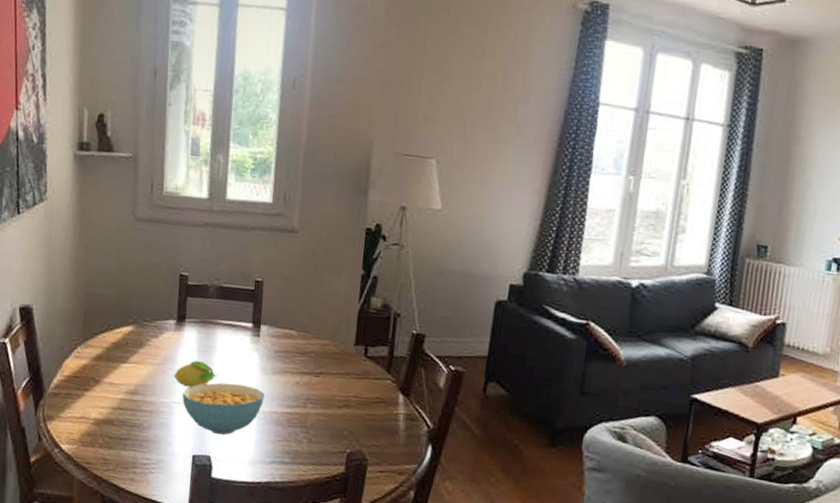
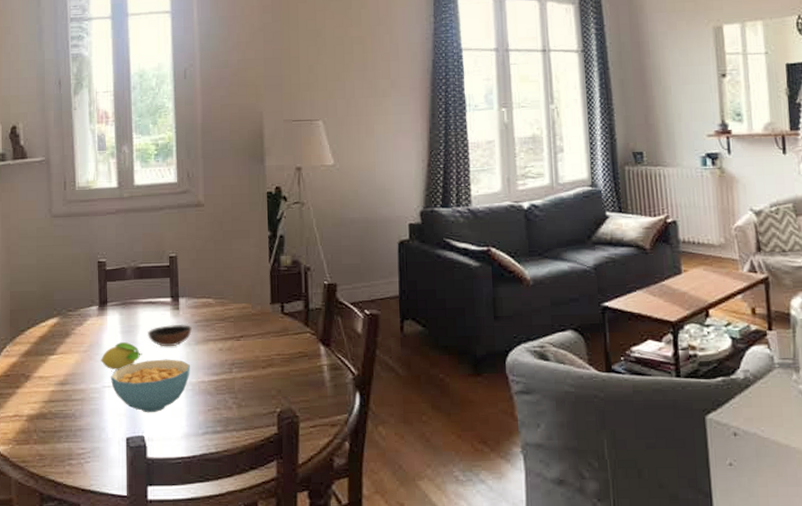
bowl: none [224,350,271,373] -> present [148,324,192,347]

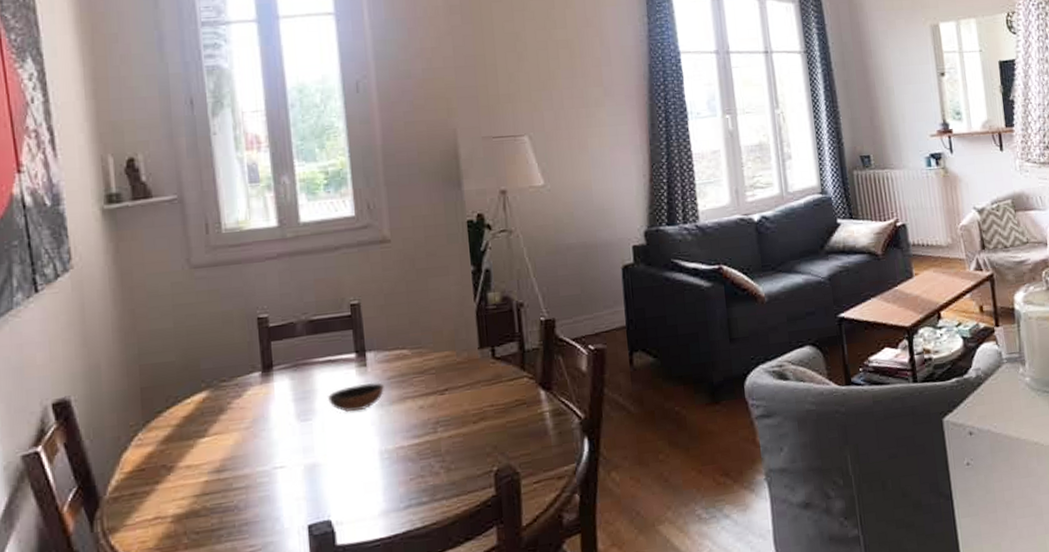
fruit: present [101,342,142,370] -> none [269,411,323,447]
cereal bowl: present [110,359,190,413] -> none [282,424,385,493]

